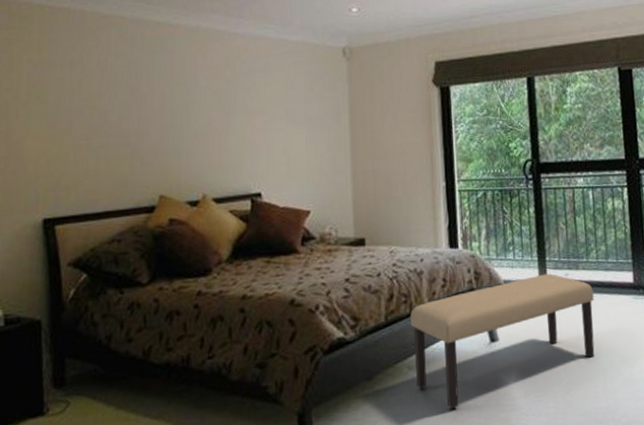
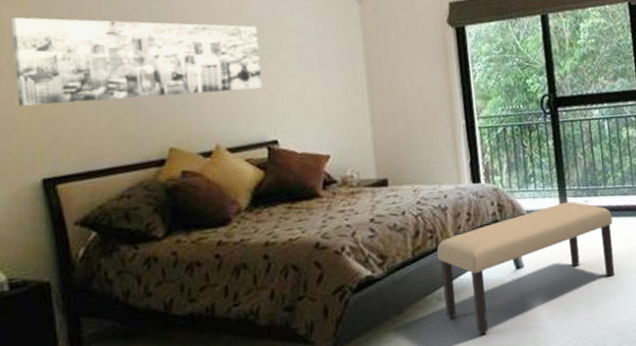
wall art: none [28,63,250,148] -> present [11,17,263,106]

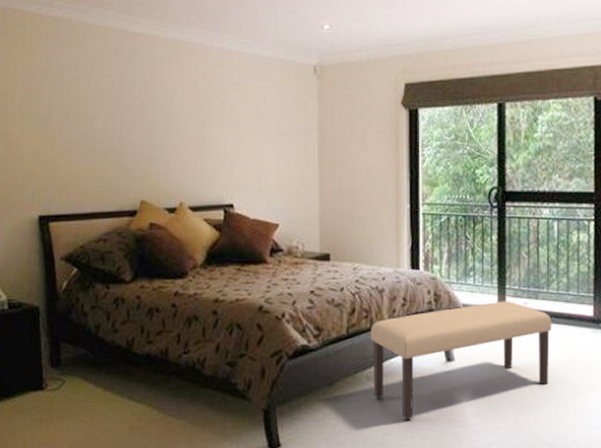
wall art: present [11,17,263,106] -> none [24,69,224,154]

